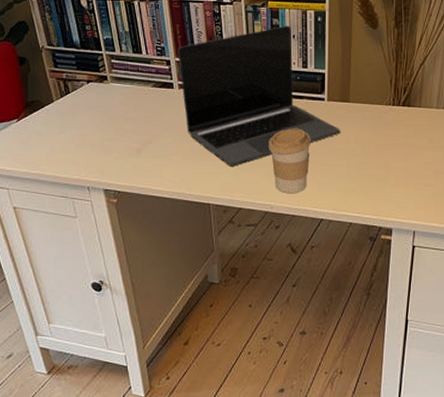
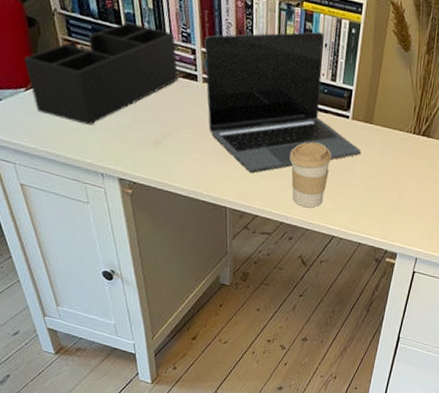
desk organizer: none [16,46,156,144] -> present [24,22,179,125]

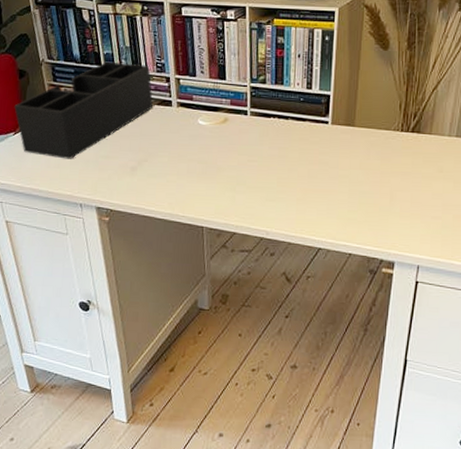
laptop: present [204,31,362,173] -> none [178,44,344,189]
coffee cup: present [289,142,332,208] -> none [267,152,312,220]

